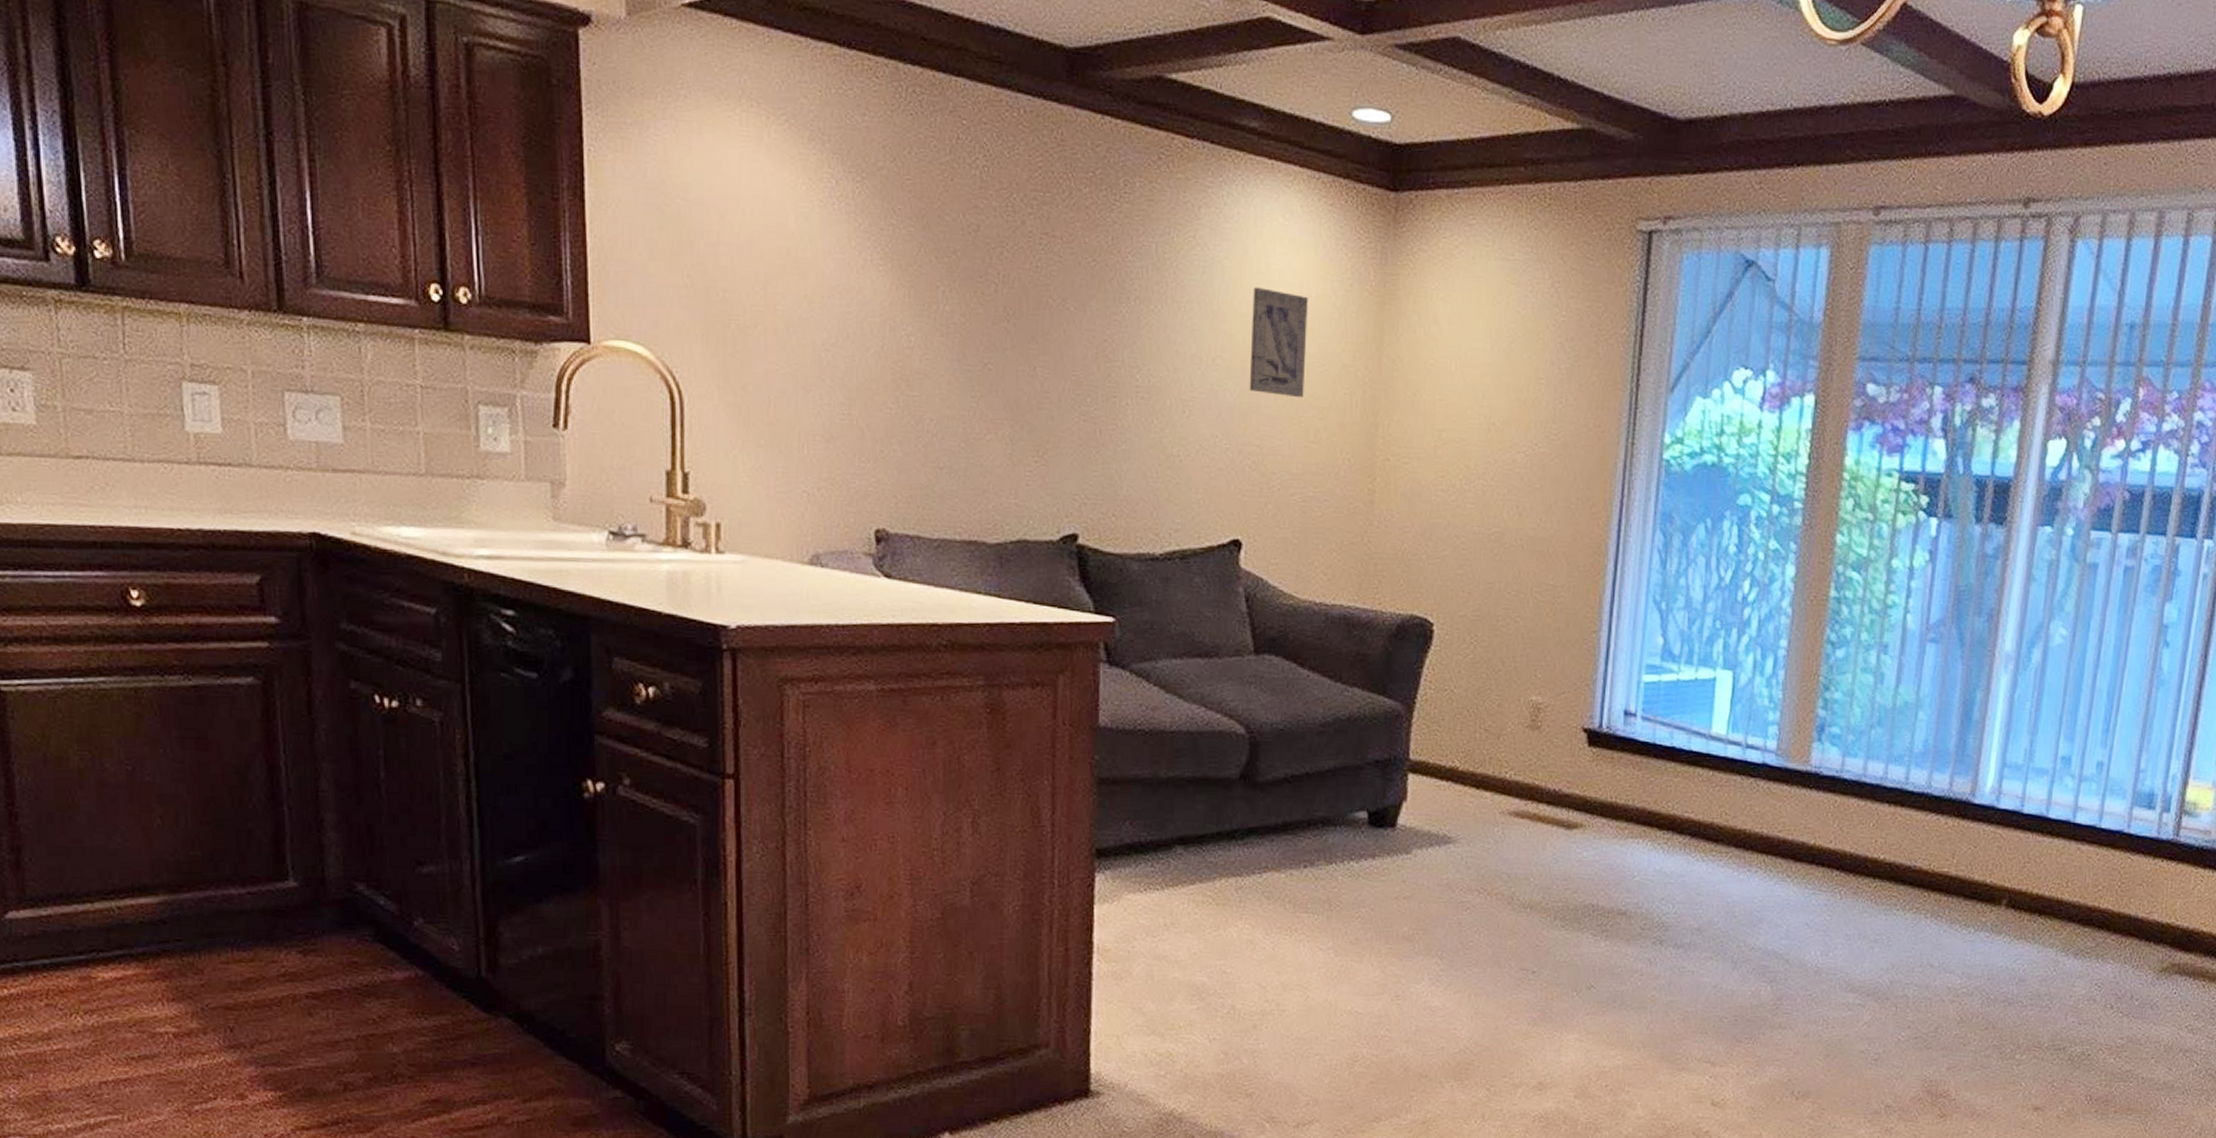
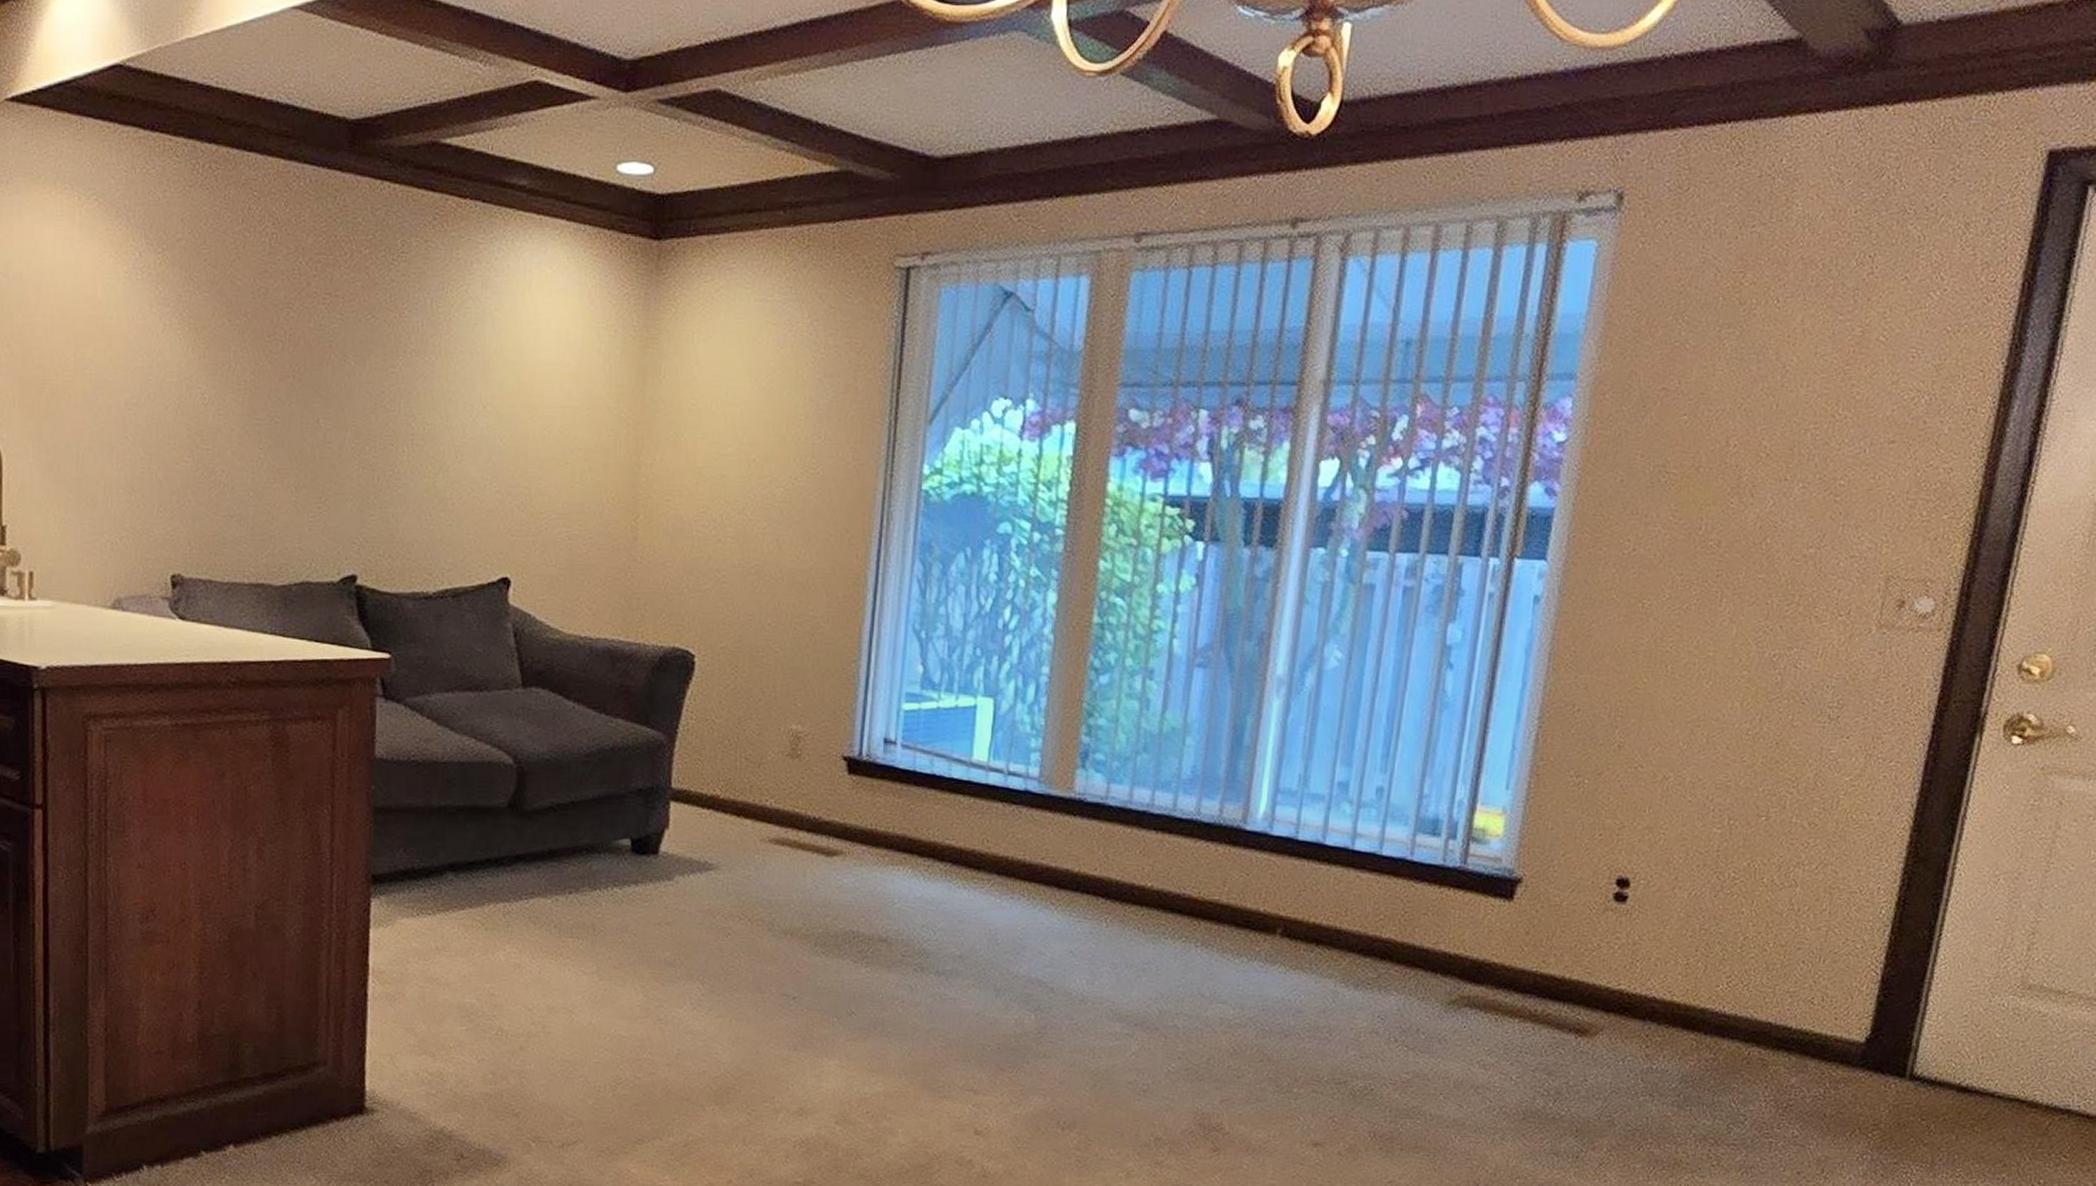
wall art: present [1249,287,1308,398] -> none [518,336,574,441]

